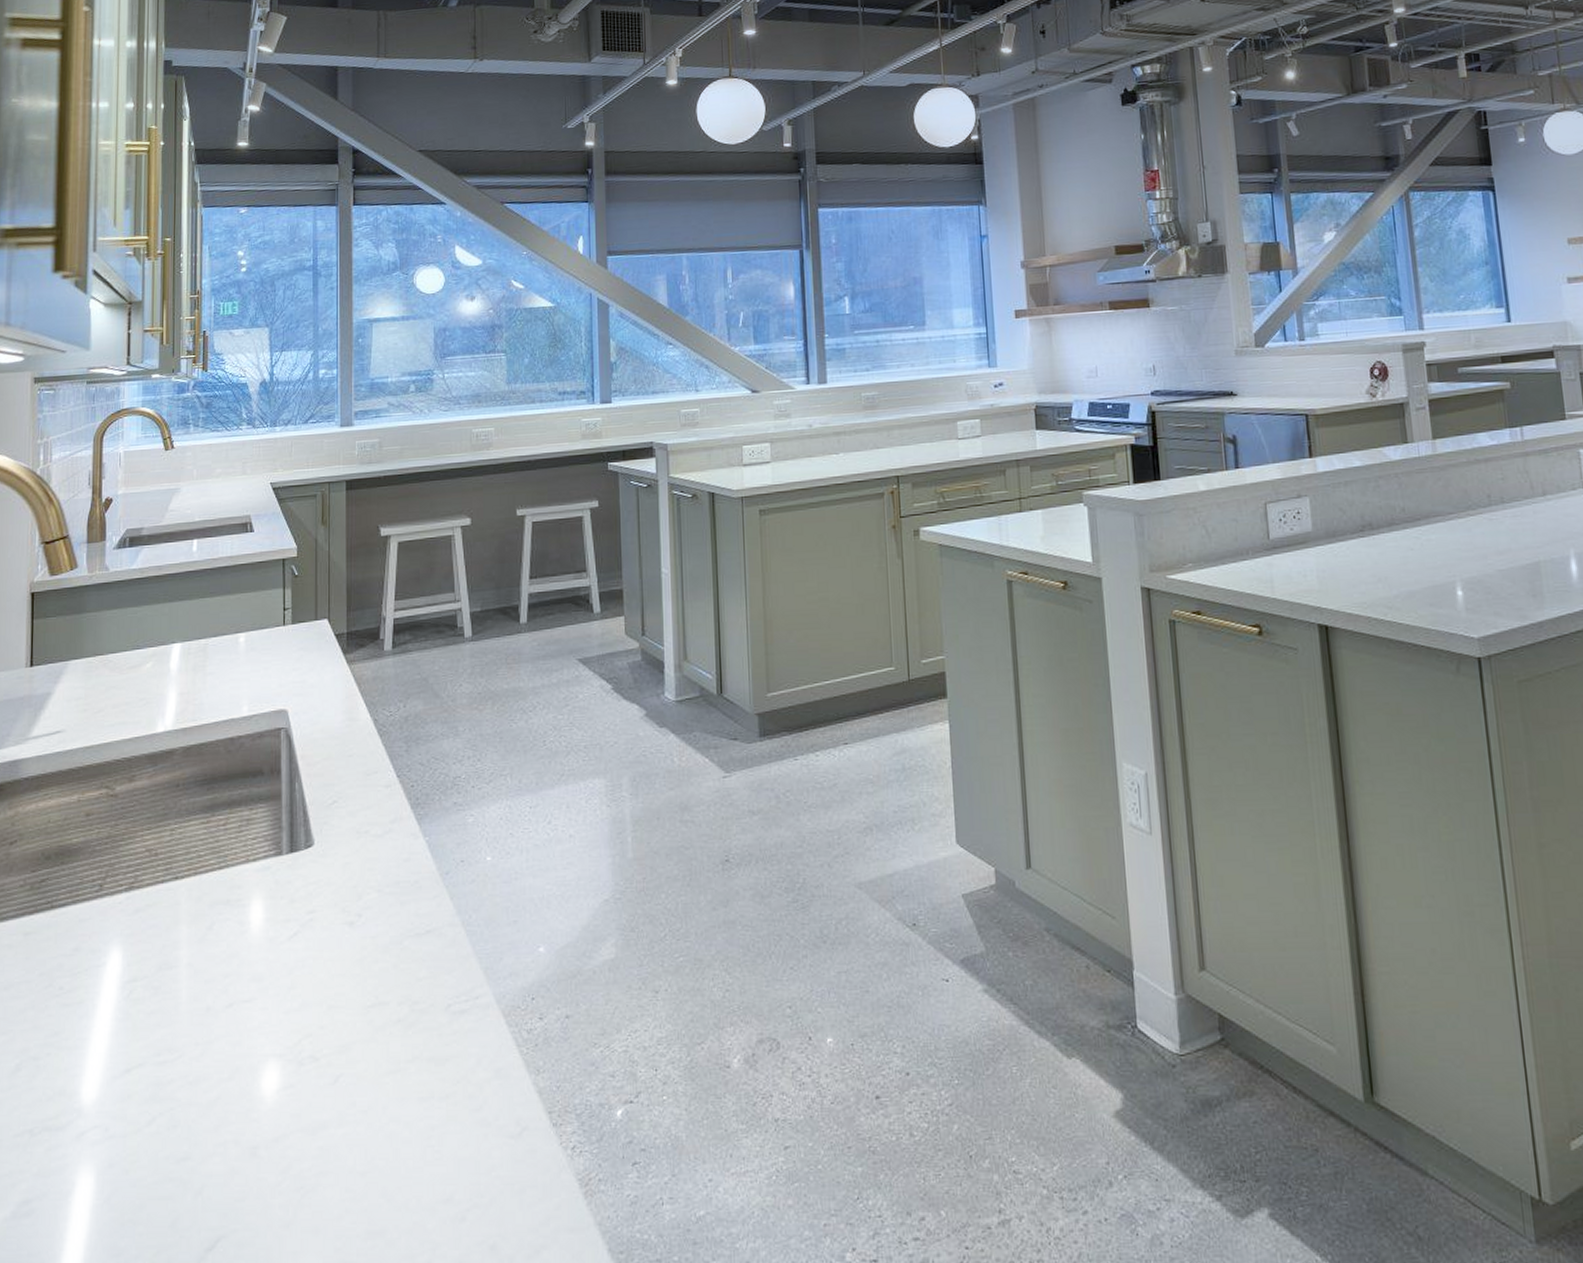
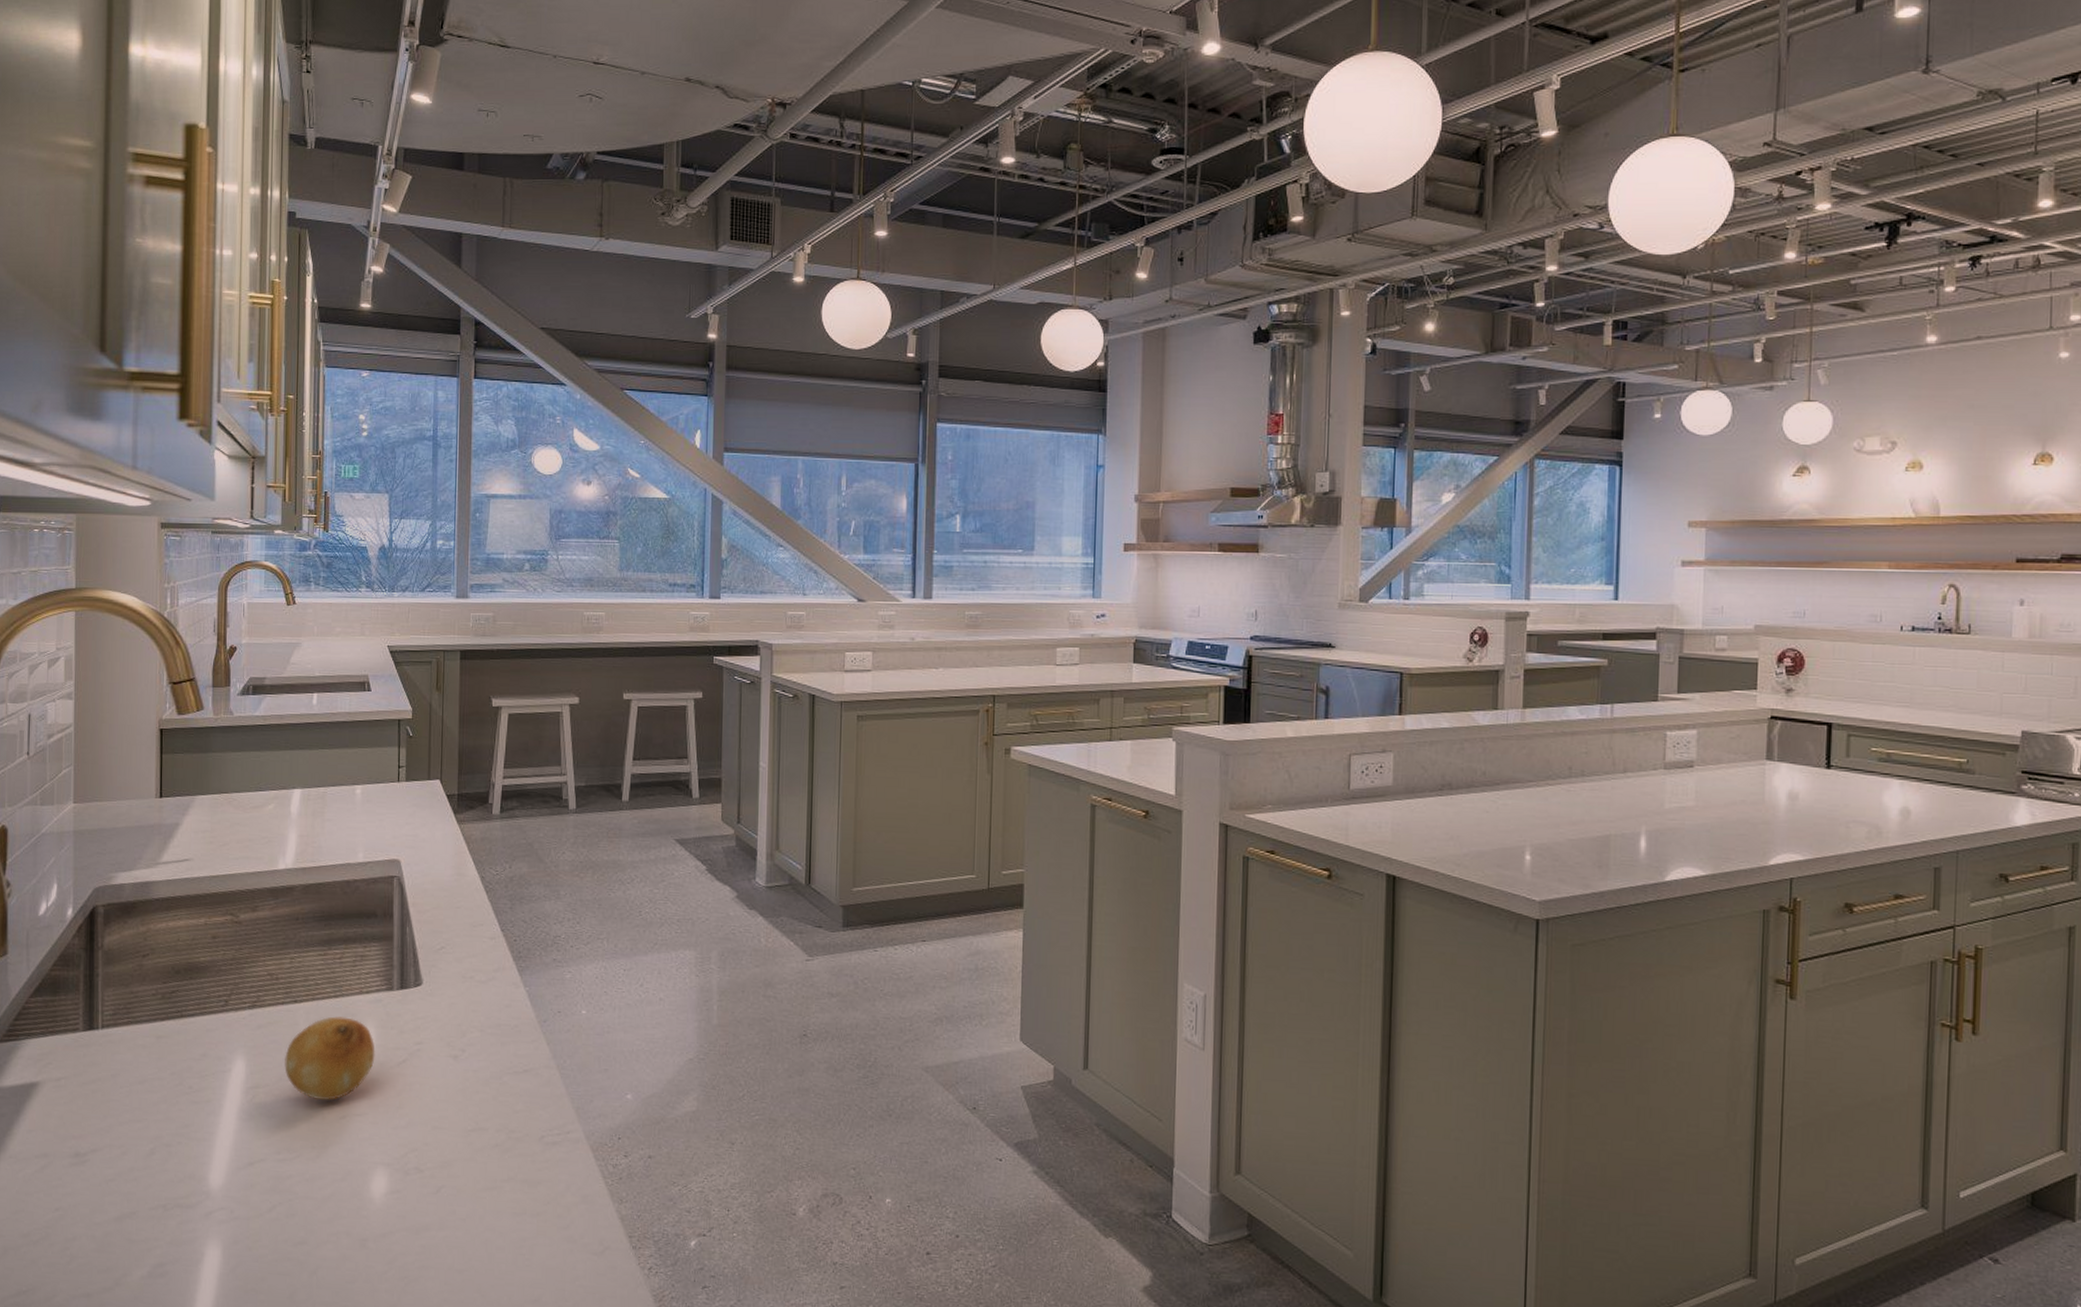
fruit: none [165,890,264,989] -> present [284,1016,375,1101]

